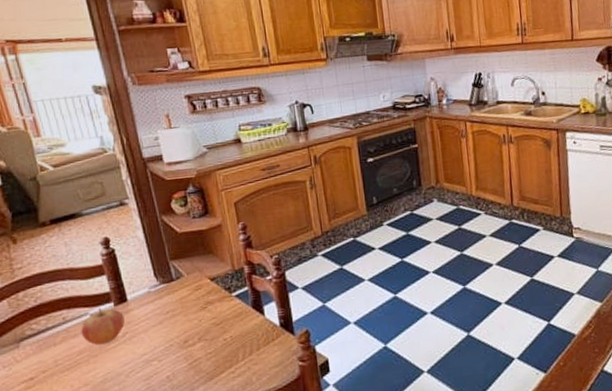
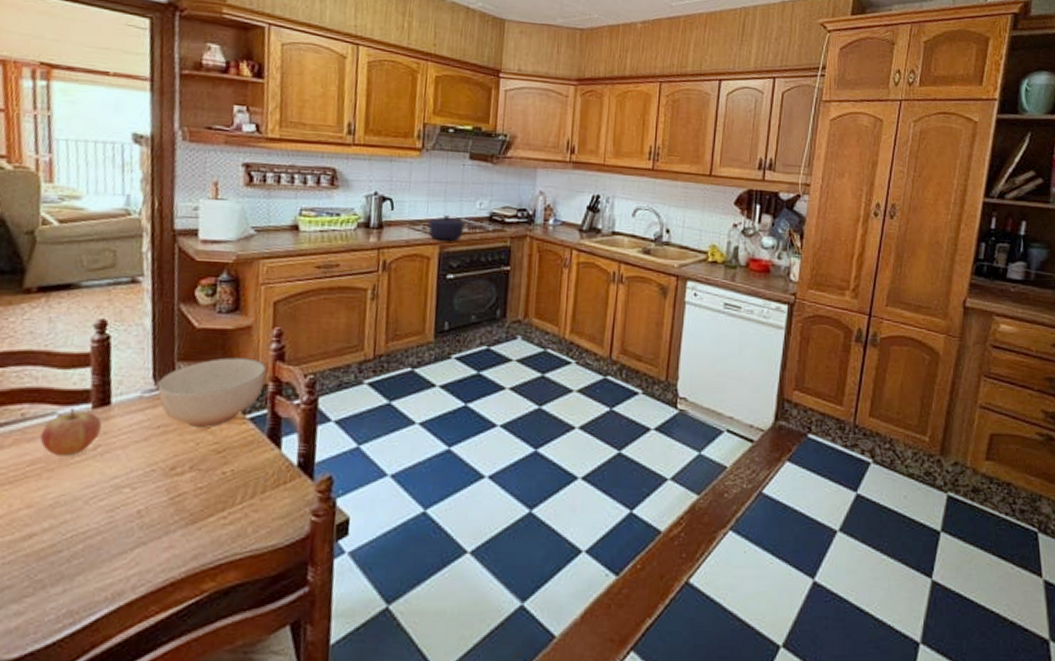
bowl: none [159,249,241,309] -> present [157,357,268,427]
cooking pot: none [344,110,374,132] -> present [428,215,465,242]

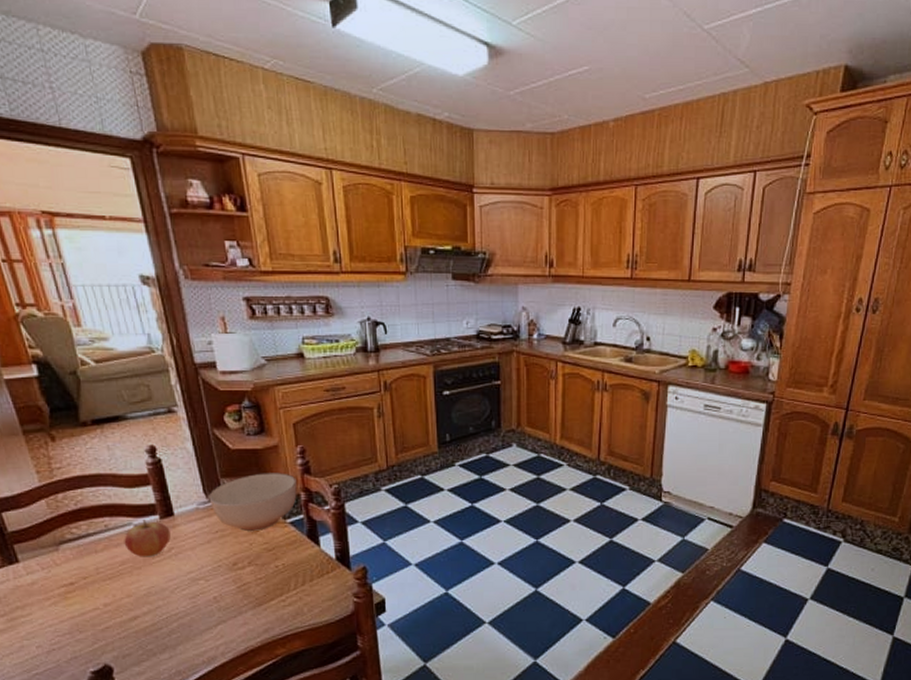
cooking pot: present [428,215,465,242] -> none [421,336,454,361]

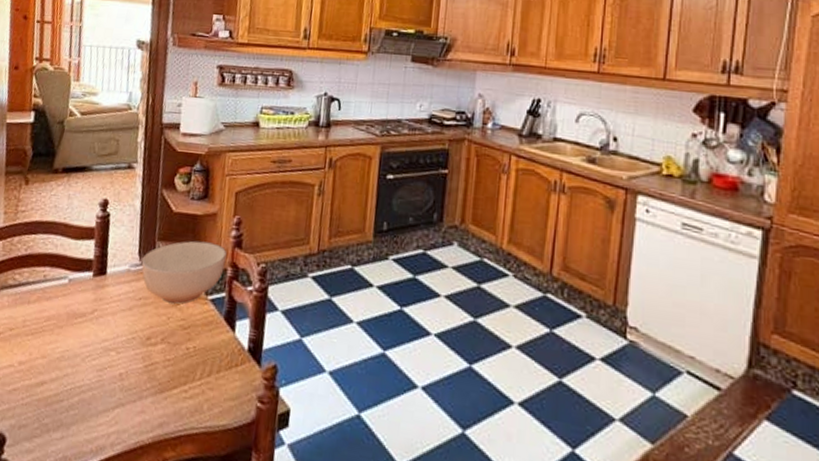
fruit: present [124,520,171,557] -> none [55,275,99,316]

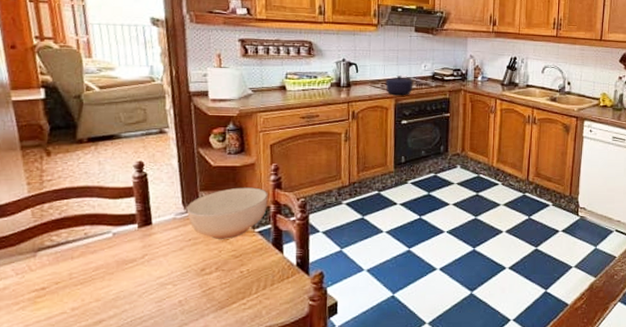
cooking pot: none [371,116,405,143] -> present [385,75,414,96]

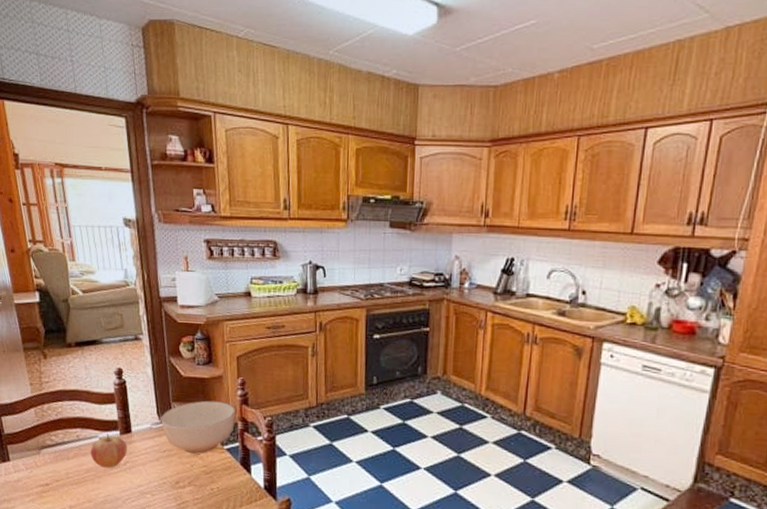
fruit: none [100,228,146,263] -> present [90,434,127,468]
cooking pot: present [385,75,414,96] -> none [356,281,388,305]

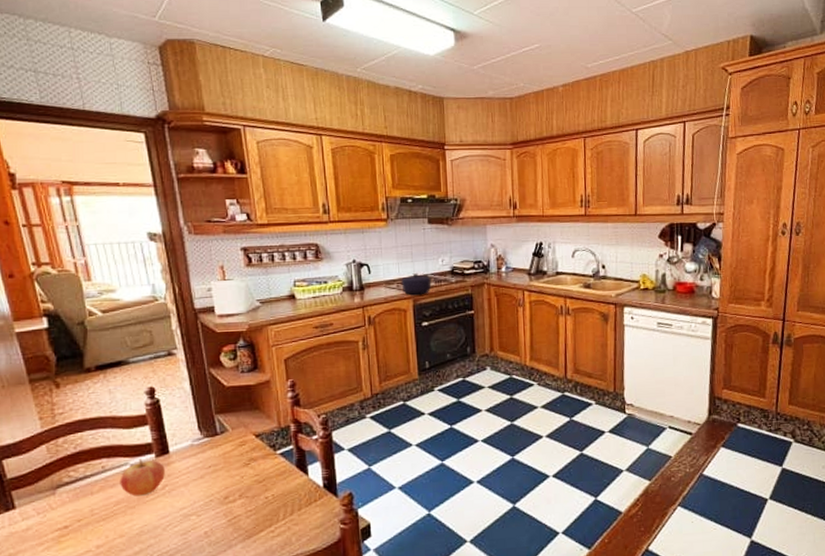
bowl: present [161,400,237,454] -> none [203,406,288,464]
cooking pot: none [356,281,388,305] -> present [401,273,432,295]

